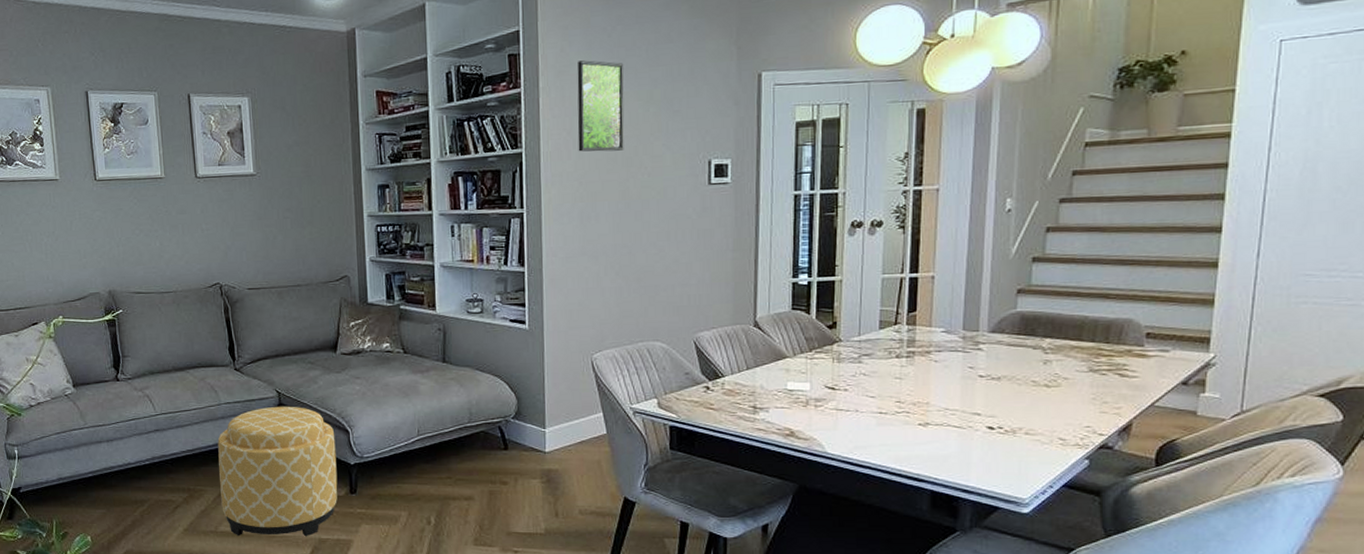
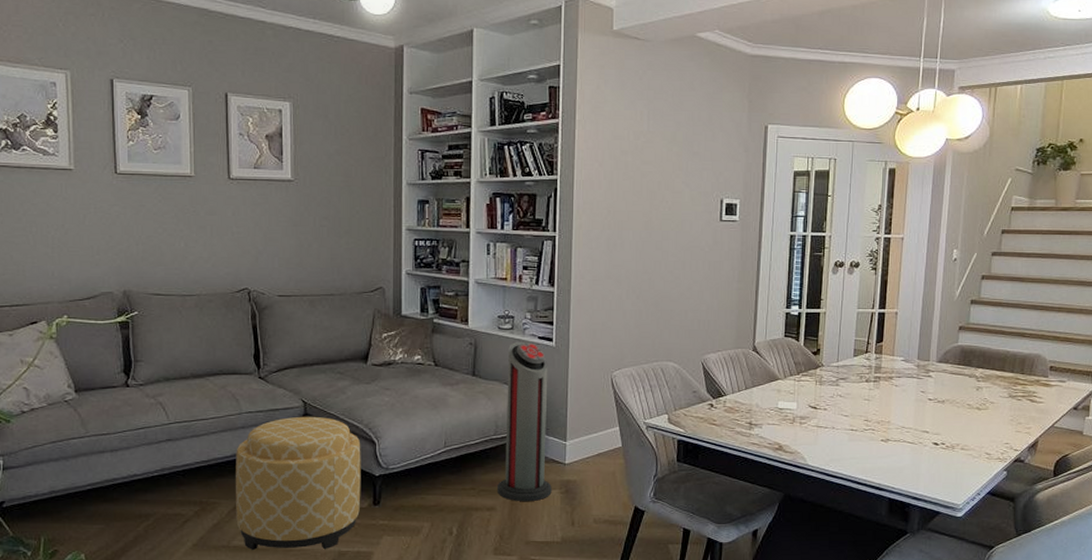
air purifier: none [475,326,532,492] -> present [498,342,552,502]
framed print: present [577,60,625,152] -> none [608,99,652,184]

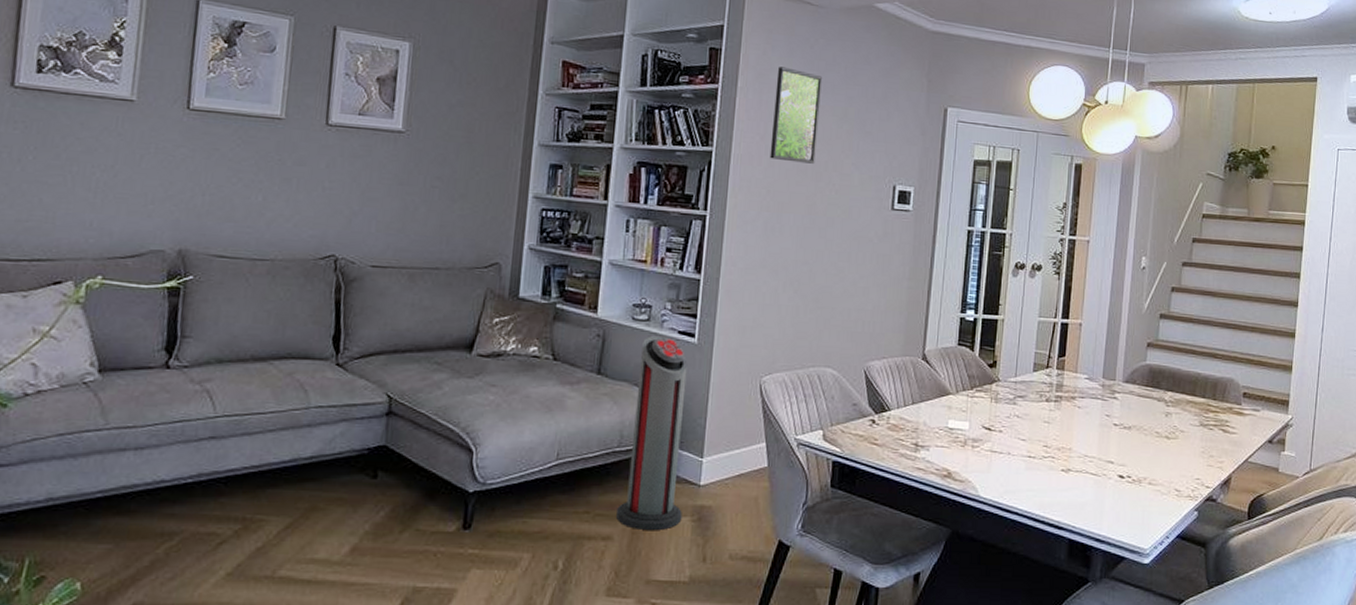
ottoman: present [236,416,361,550] -> none [286,414,455,585]
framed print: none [608,99,652,184] -> present [769,66,823,164]

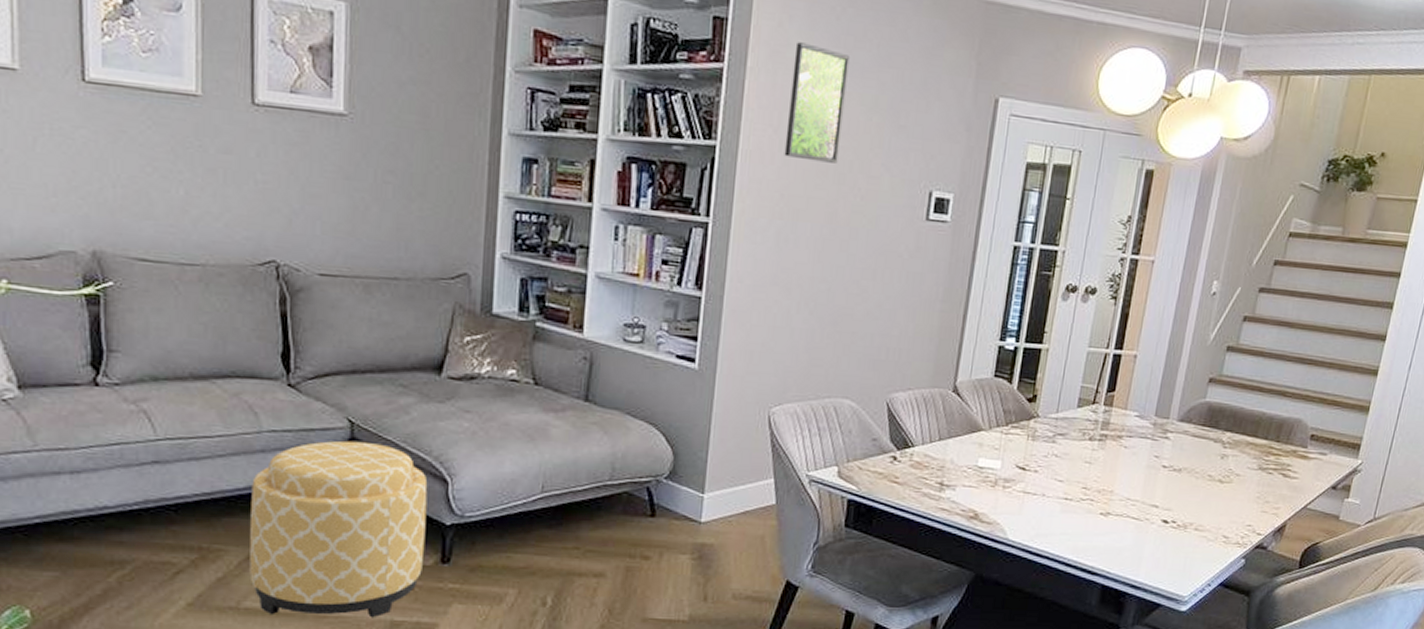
ottoman: none [286,414,455,585] -> present [249,440,428,618]
air purifier: present [616,336,688,531] -> none [609,360,687,569]

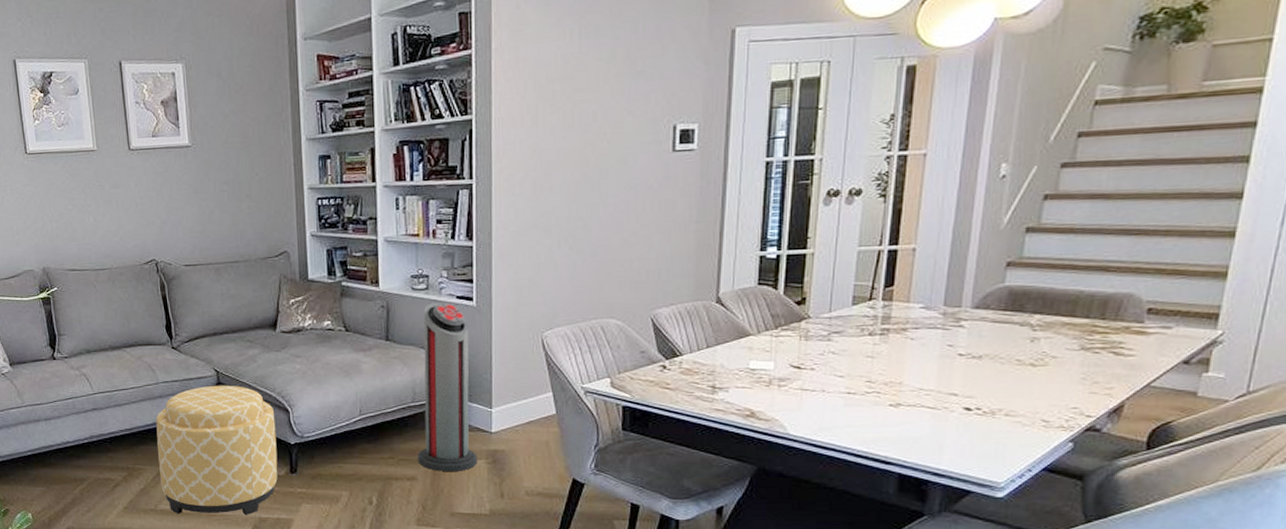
air purifier: none [609,360,687,569] -> present [418,303,478,472]
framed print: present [784,42,851,163] -> none [532,17,585,118]

